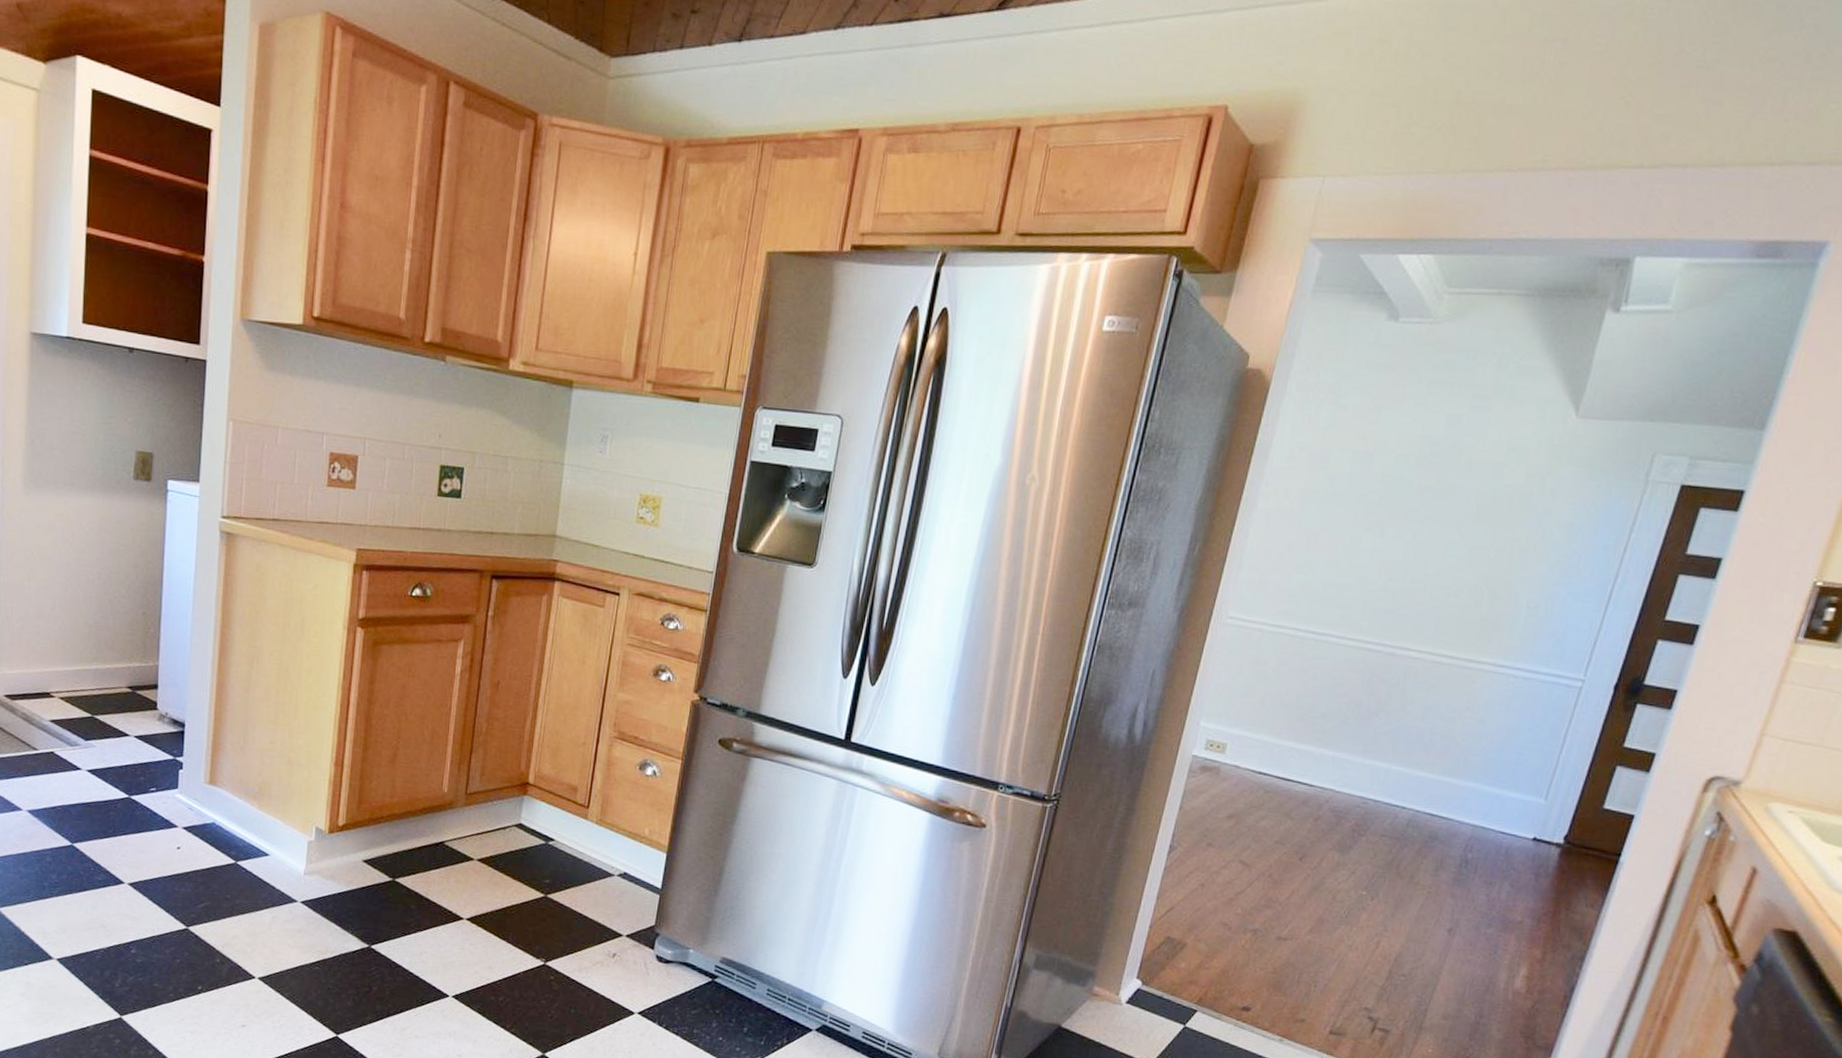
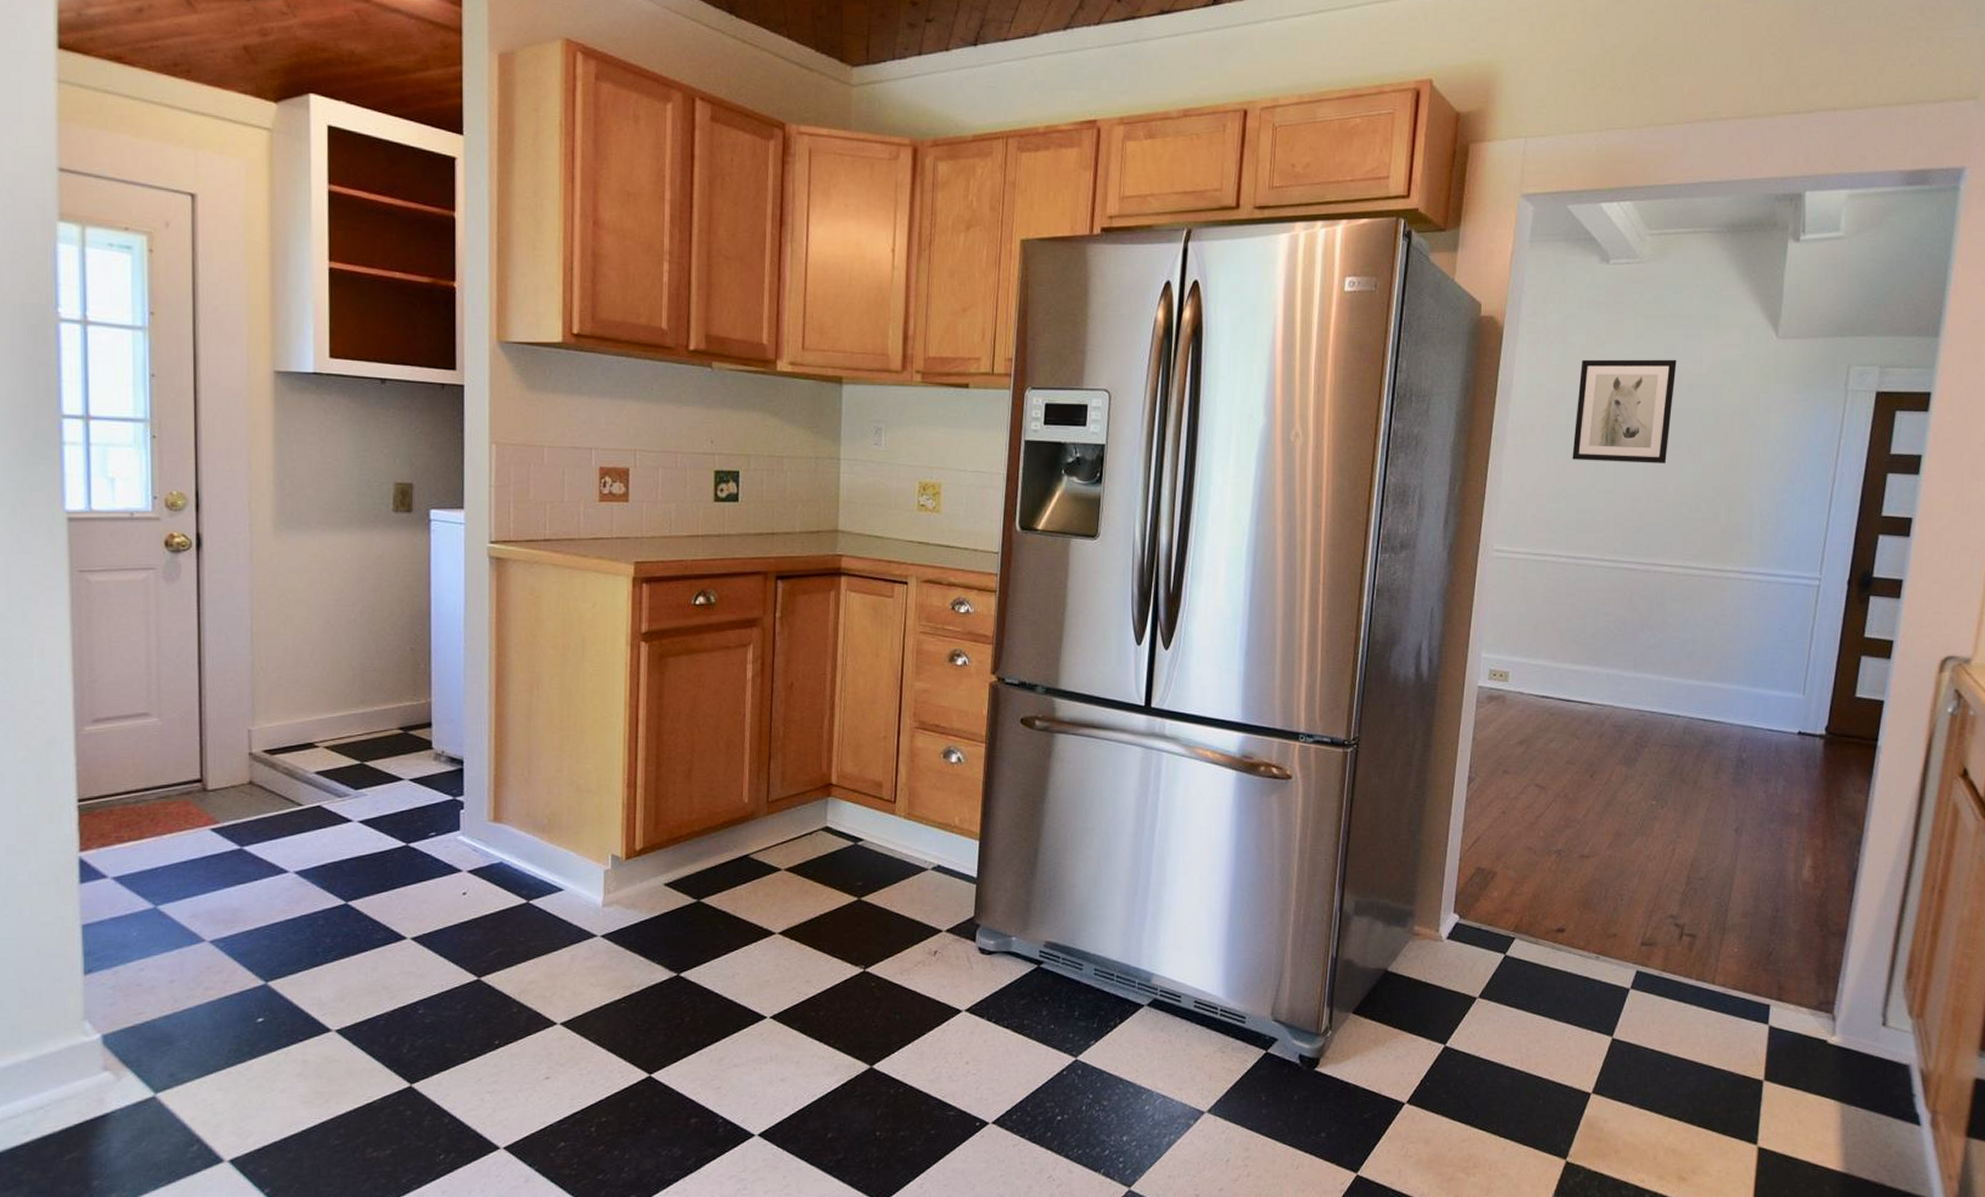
wall art: none [1326,423,1459,542] -> present [1572,359,1677,463]

